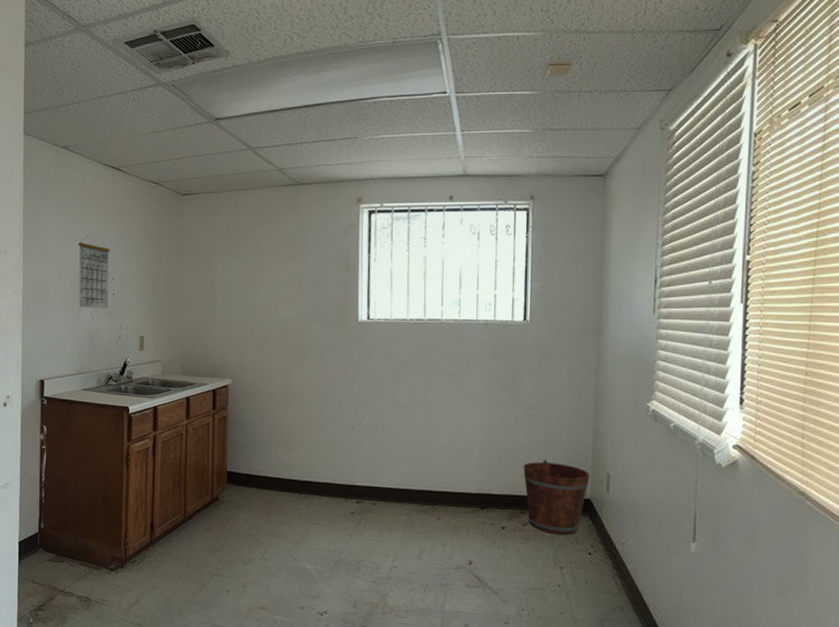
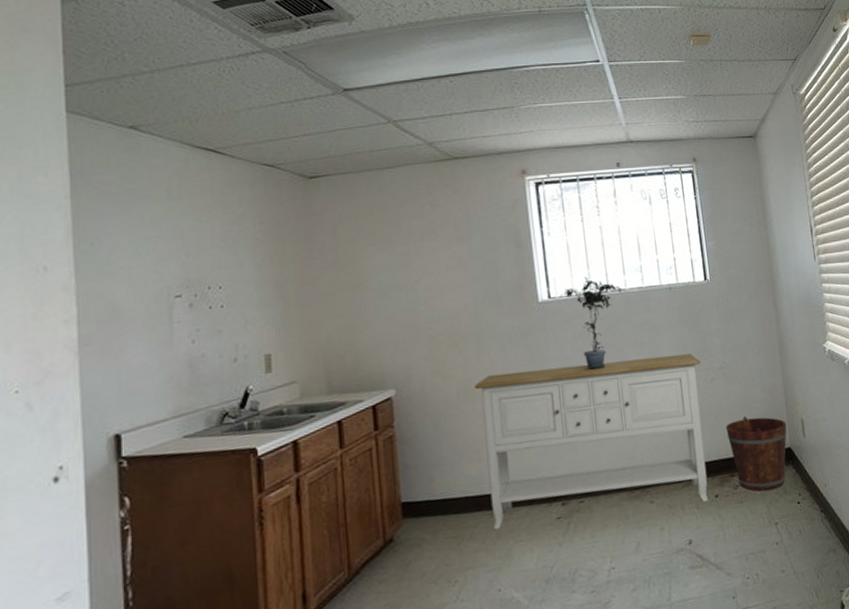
calendar: present [78,233,110,308] -> none [162,232,216,330]
sideboard: none [295,380,507,530] -> present [474,354,709,530]
potted plant: none [379,304,437,390] -> present [560,277,621,370]

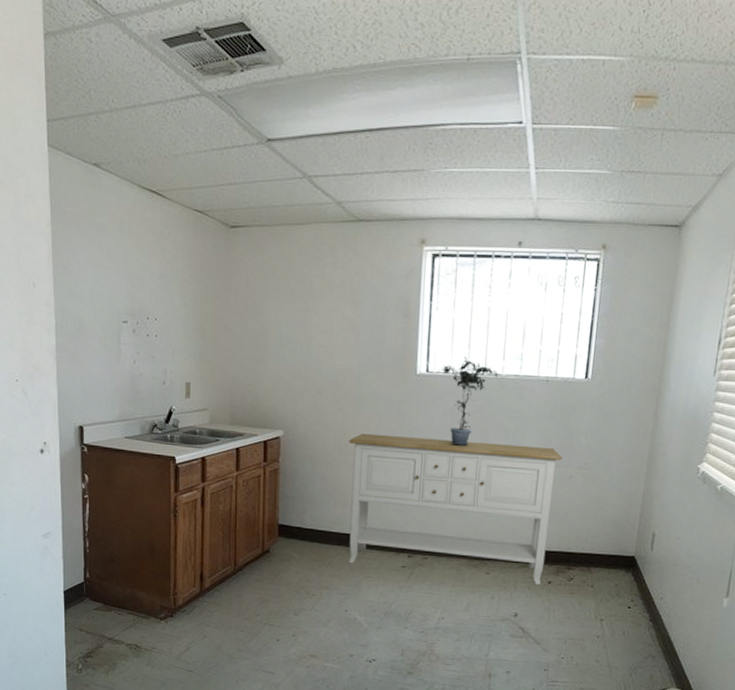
bucket: present [725,416,787,491] -> none [572,518,637,590]

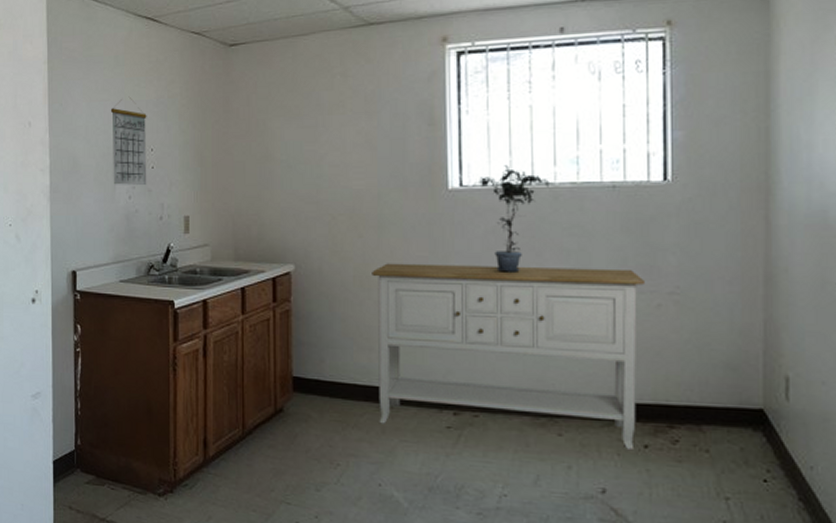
calendar: none [115,266,151,351] -> present [110,96,147,185]

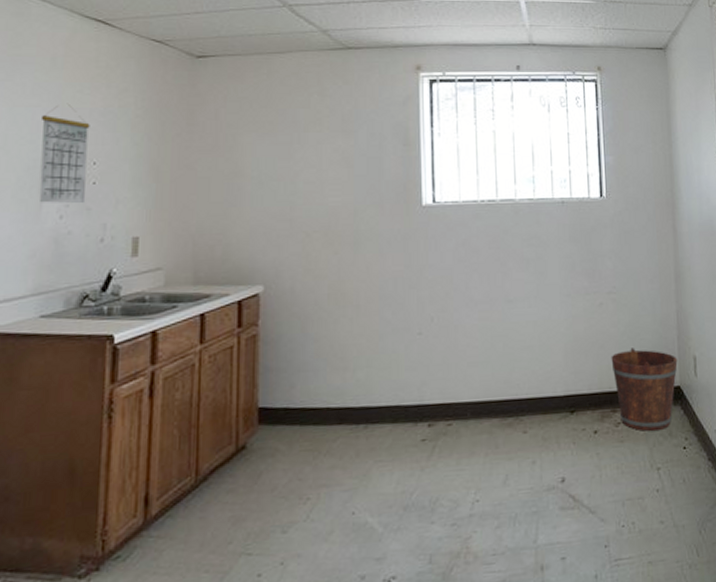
sideboard: present [372,263,644,449] -> none [347,274,589,447]
potted plant: present [474,165,549,272] -> none [446,183,511,282]
bucket: none [669,359,762,456] -> present [611,348,678,431]

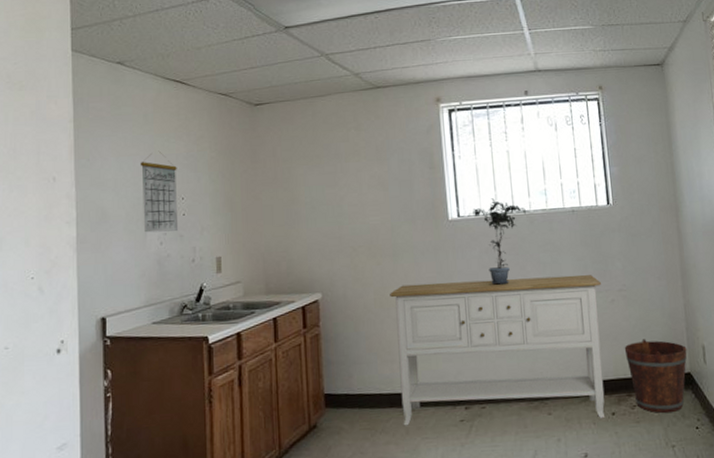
sideboard: none [347,274,589,447] -> present [390,274,606,426]
potted plant: none [446,183,511,282] -> present [469,198,526,285]

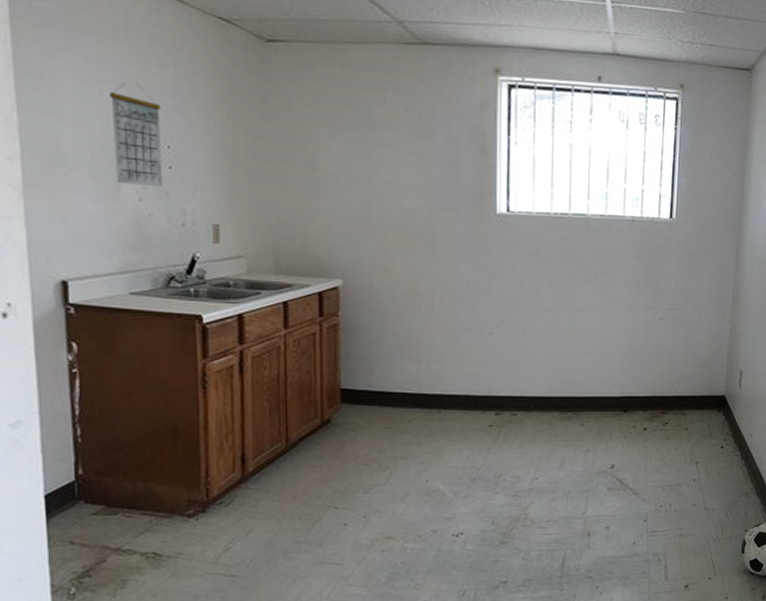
sideboard: present [390,274,606,426] -> none [422,280,651,432]
potted plant: present [469,198,526,285] -> none [520,195,583,291]
bucket: present [624,339,687,413] -> none [665,360,725,431]

